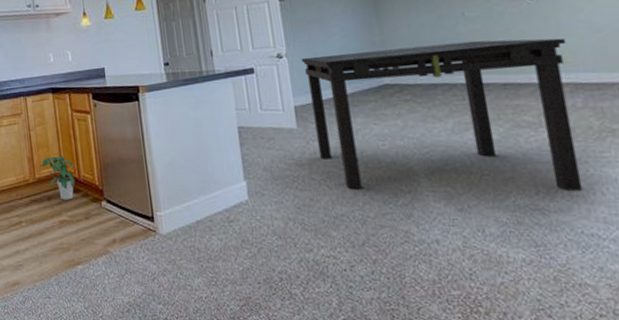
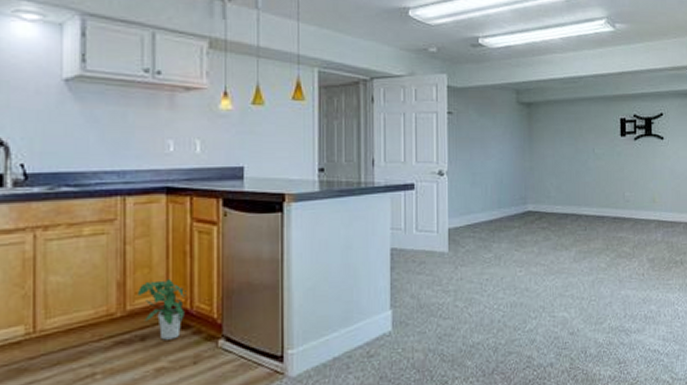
dining table: present [301,38,583,191] -> none [460,176,657,317]

